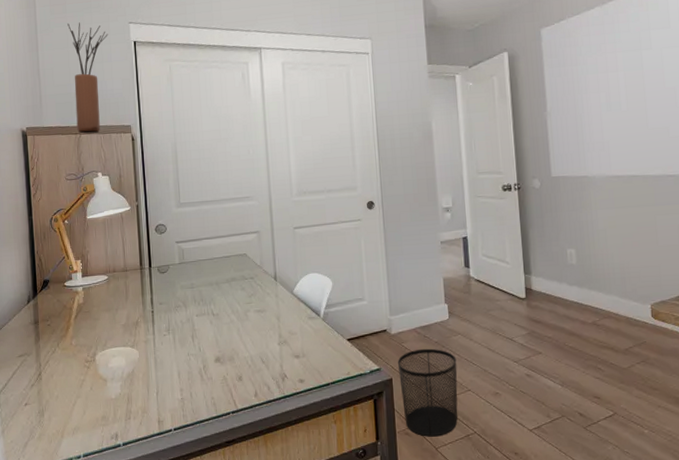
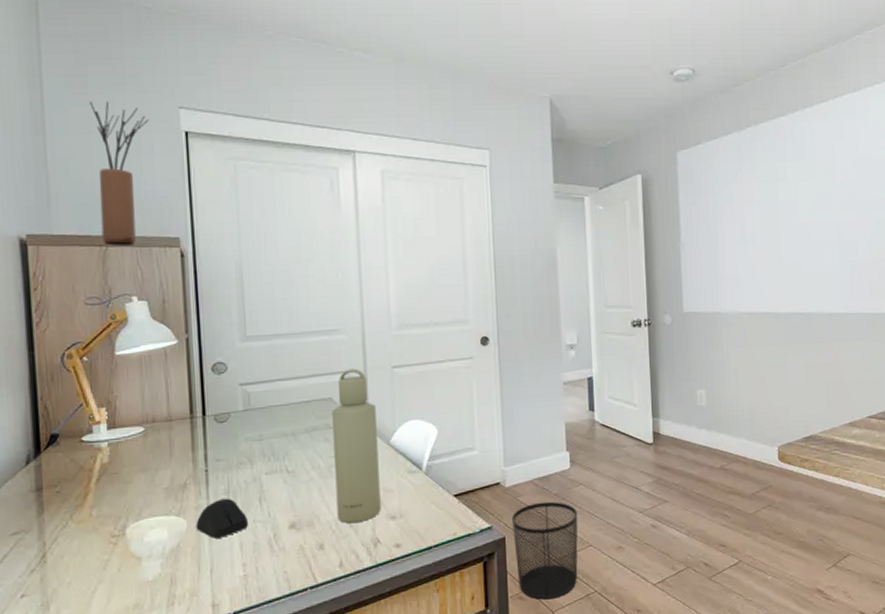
computer mouse: none [145,334,184,367] -> present [196,498,248,538]
bottle: none [246,229,287,359] -> present [332,368,381,523]

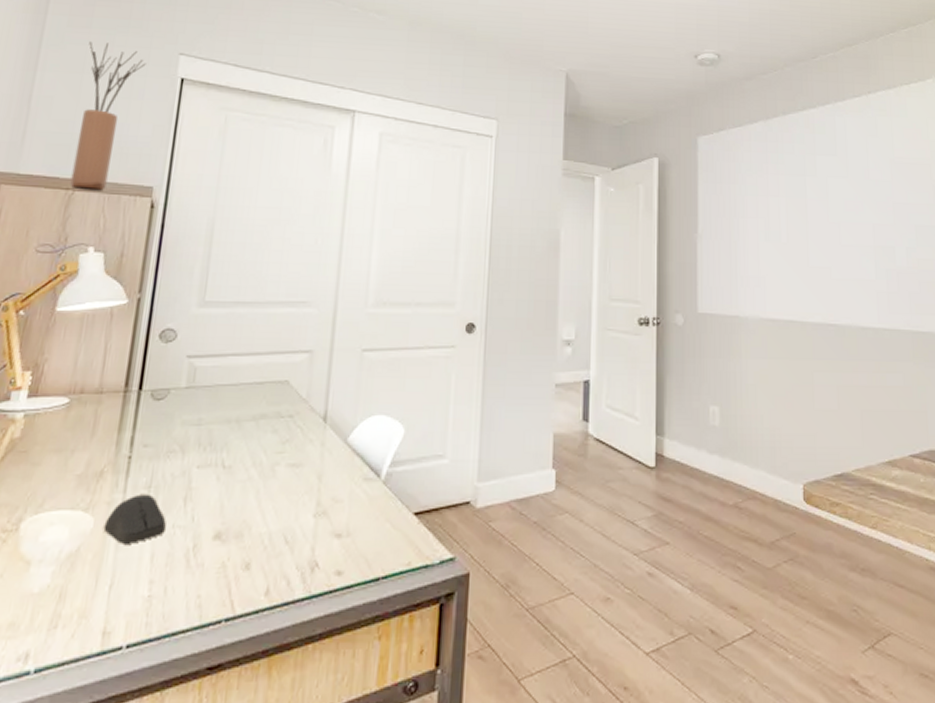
bottle: present [332,368,381,523] -> none [272,348,337,538]
waste bin: present [511,501,578,600] -> none [479,531,560,663]

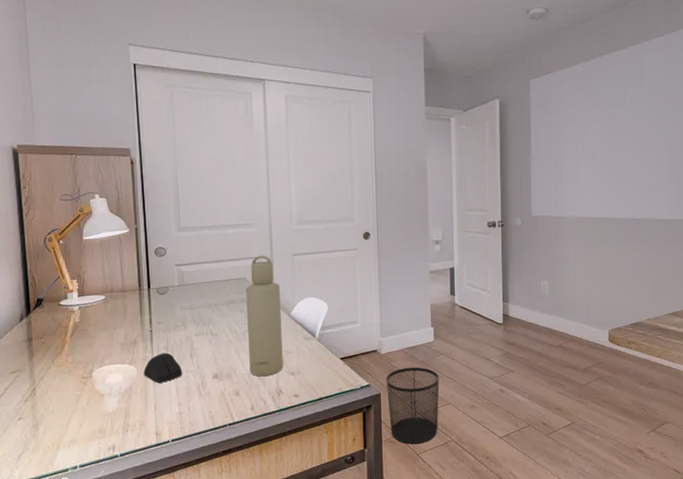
vase: present [70,41,146,192] -> none [62,40,106,155]
bottle: none [272,348,337,538] -> present [246,255,283,376]
waste bin: none [479,531,560,663] -> present [386,367,440,445]

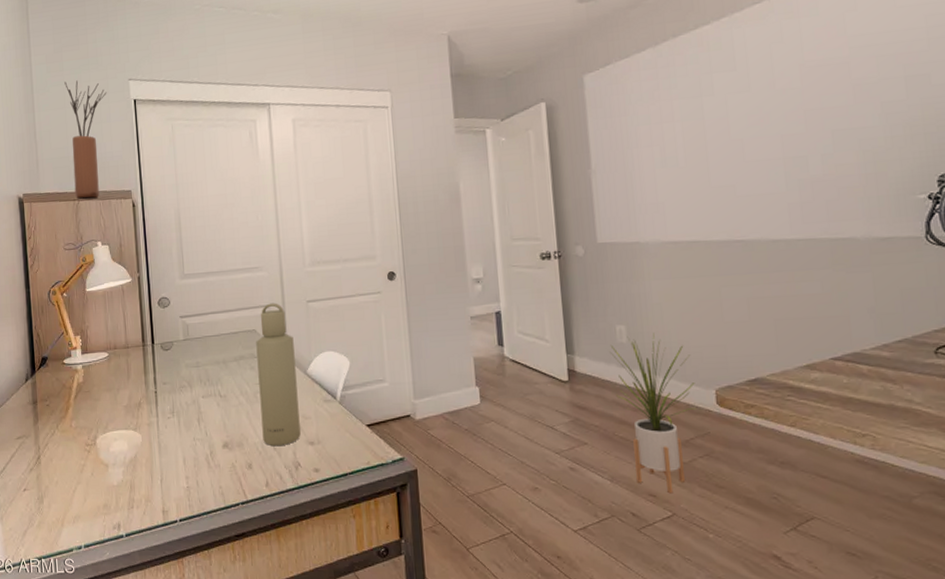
vase: none [62,40,106,155] -> present [64,80,107,200]
computer mouse: present [143,353,182,383] -> none [148,417,189,452]
waste bin: present [386,367,440,445] -> none [422,436,492,536]
house plant: none [535,287,597,408] -> present [609,332,701,494]

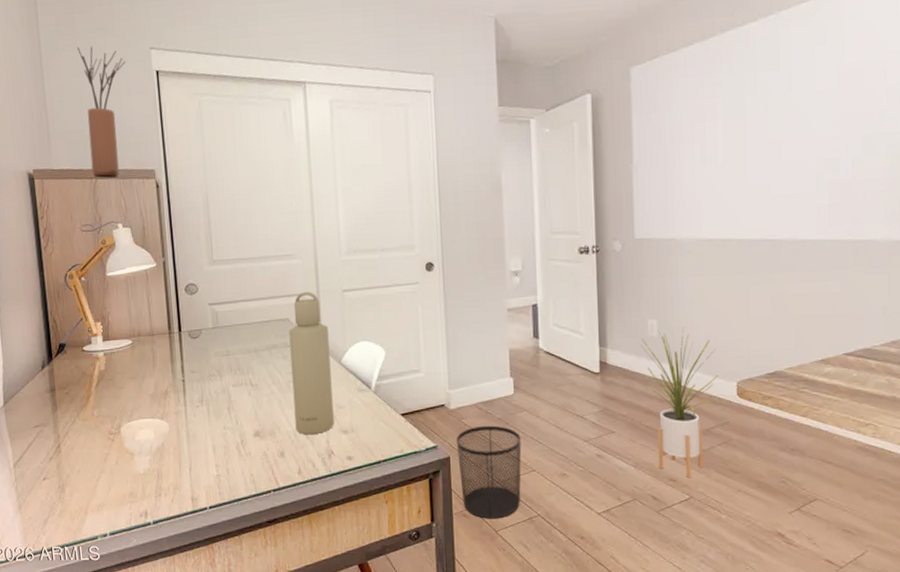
waste bin: none [422,436,492,536] -> present [456,425,522,519]

